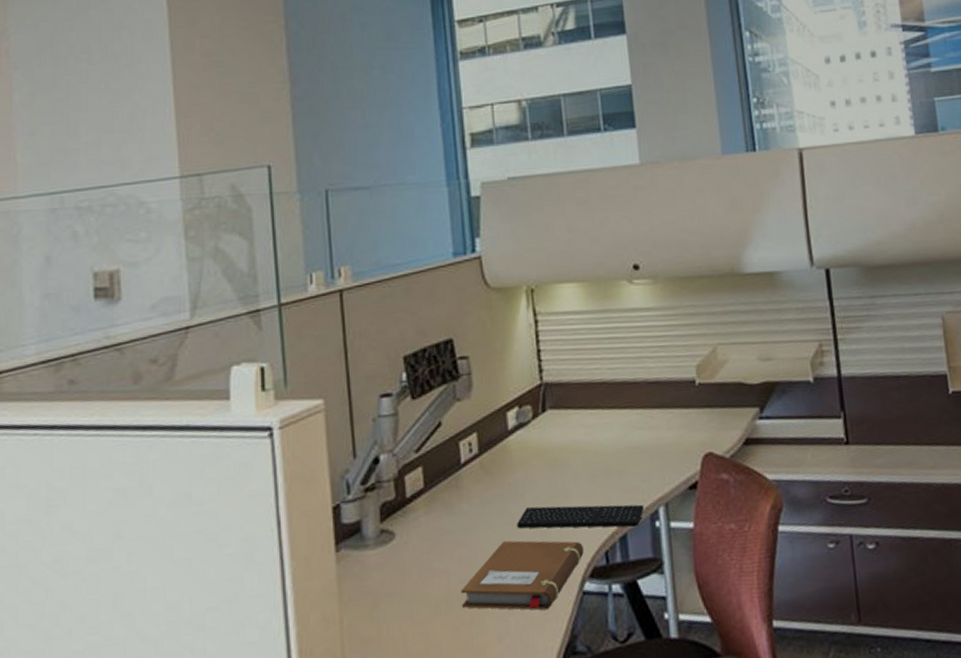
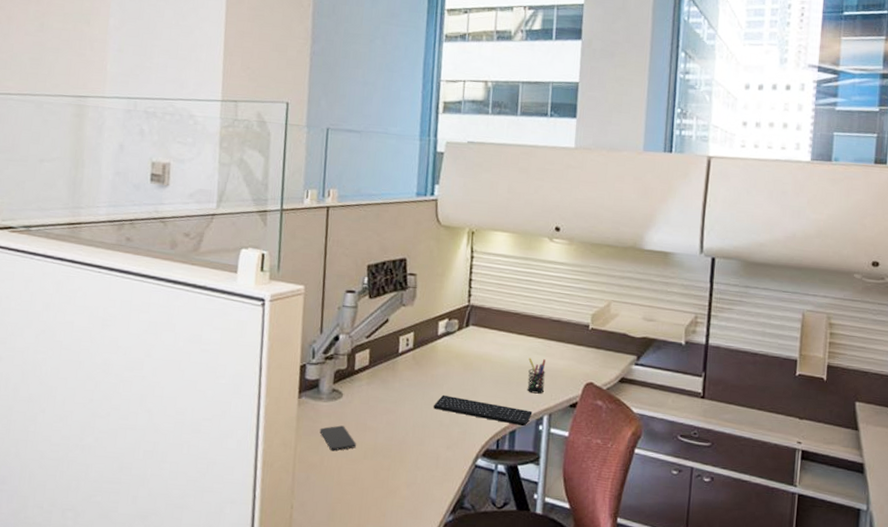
smartphone: none [371,576,422,615] -> present [319,425,356,451]
notebook: present [460,540,584,611] -> none [384,415,481,473]
pen holder: none [628,434,653,482] -> present [527,358,546,394]

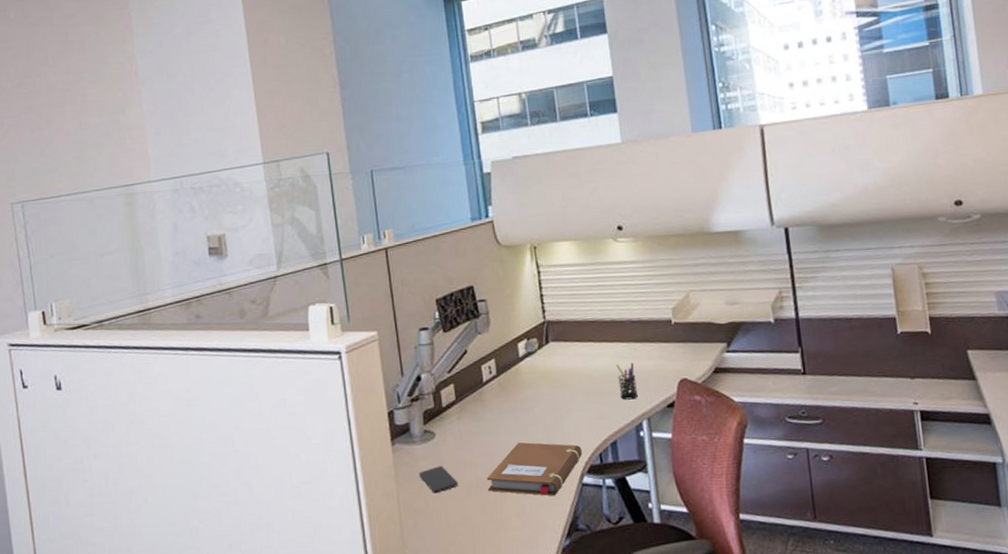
notebook: none [384,415,481,473] -> present [486,442,582,497]
keyboard: present [434,394,533,426] -> none [528,417,631,435]

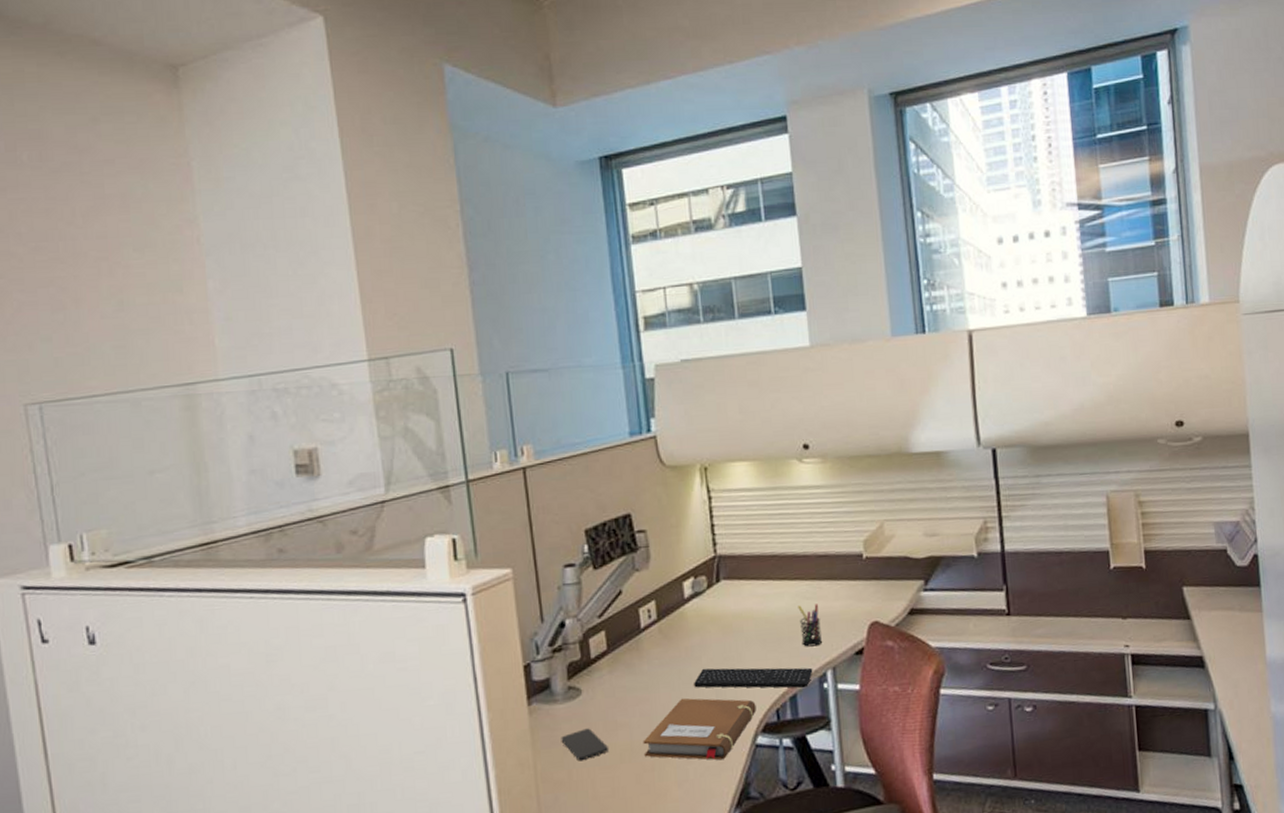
keyboard: none [528,417,631,435] -> present [694,667,813,688]

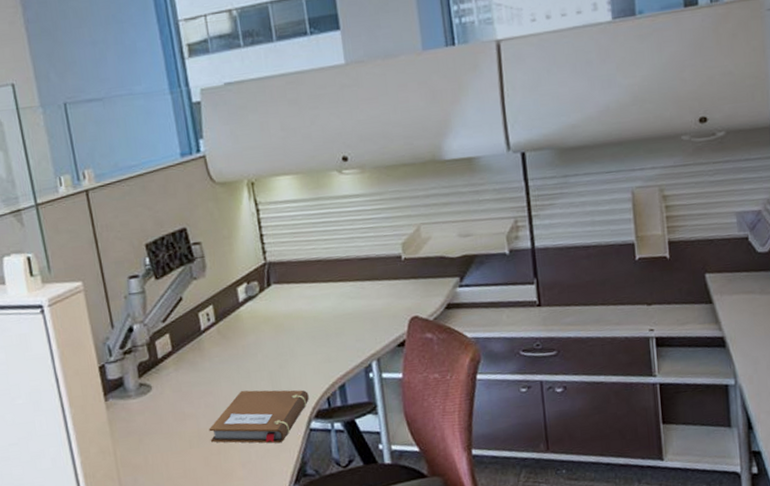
smartphone: present [561,728,608,761] -> none [136,419,179,448]
keyboard: present [694,667,813,688] -> none [252,359,359,381]
pen holder: present [798,604,822,647] -> none [343,302,366,341]

